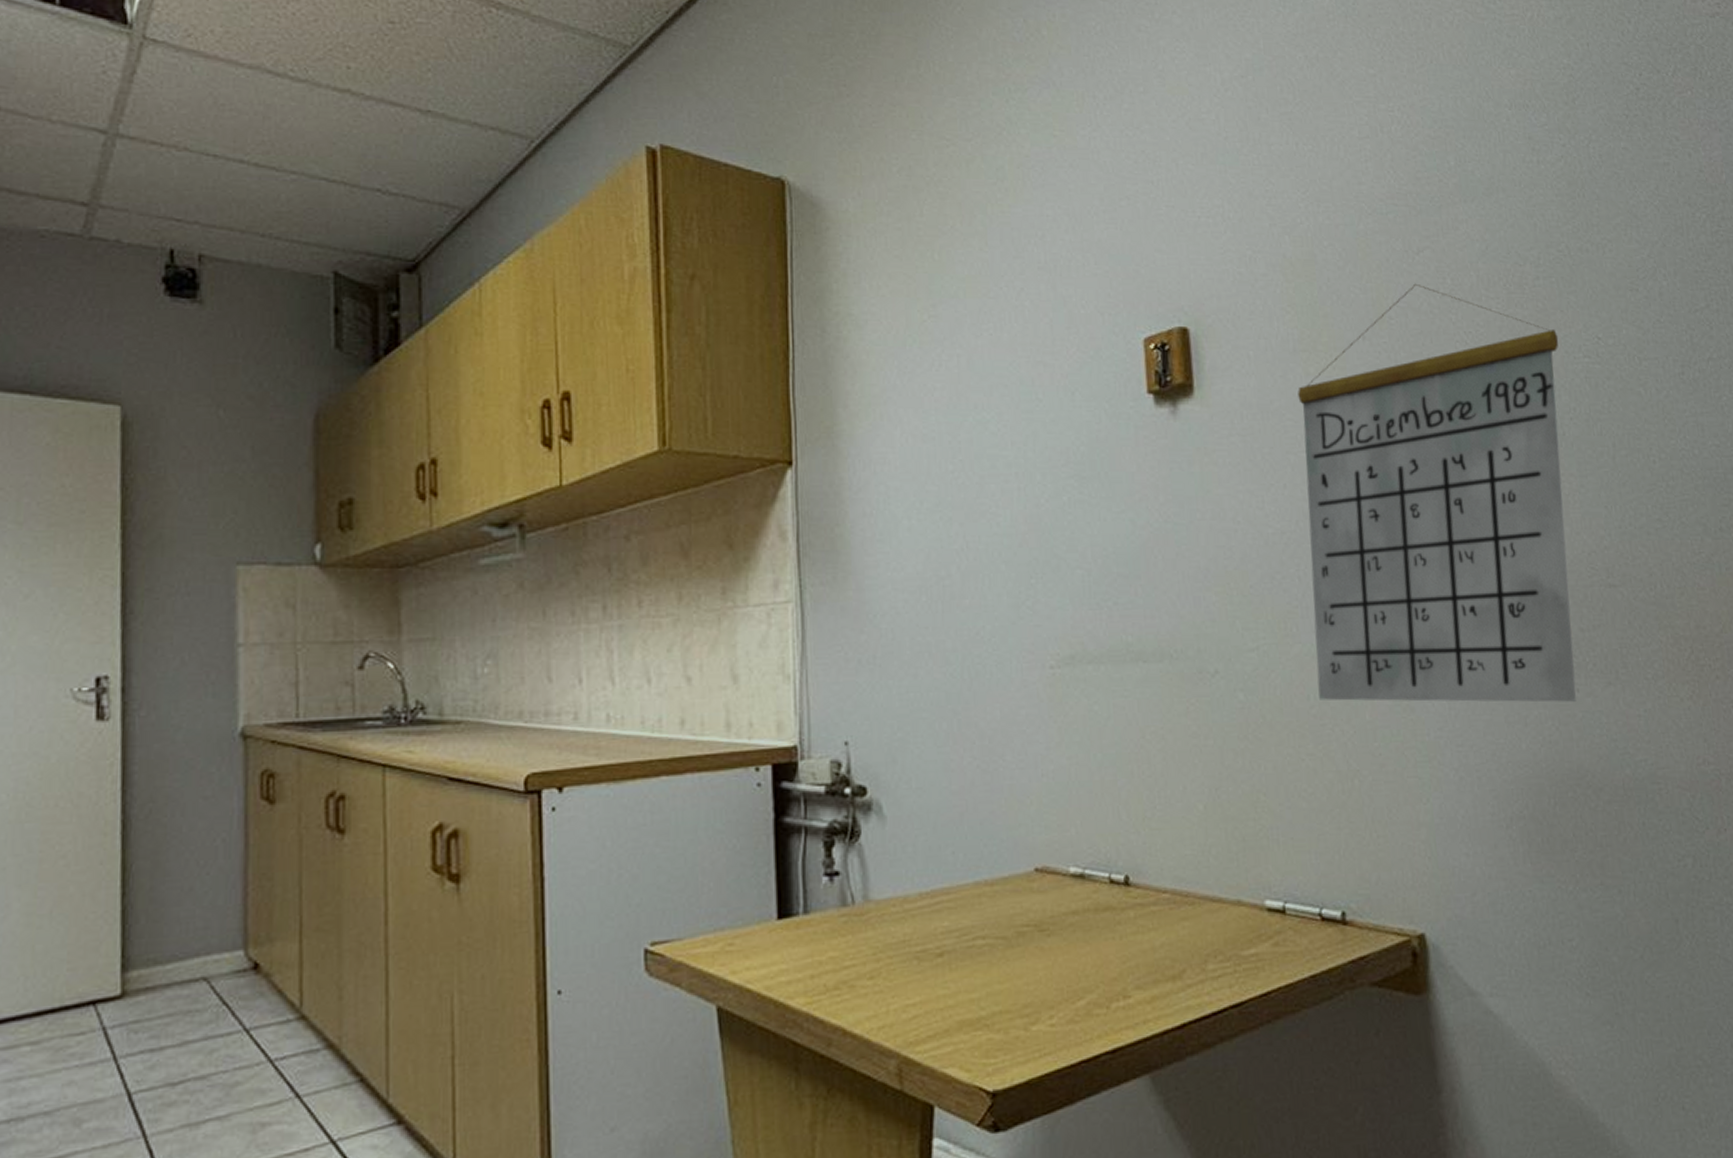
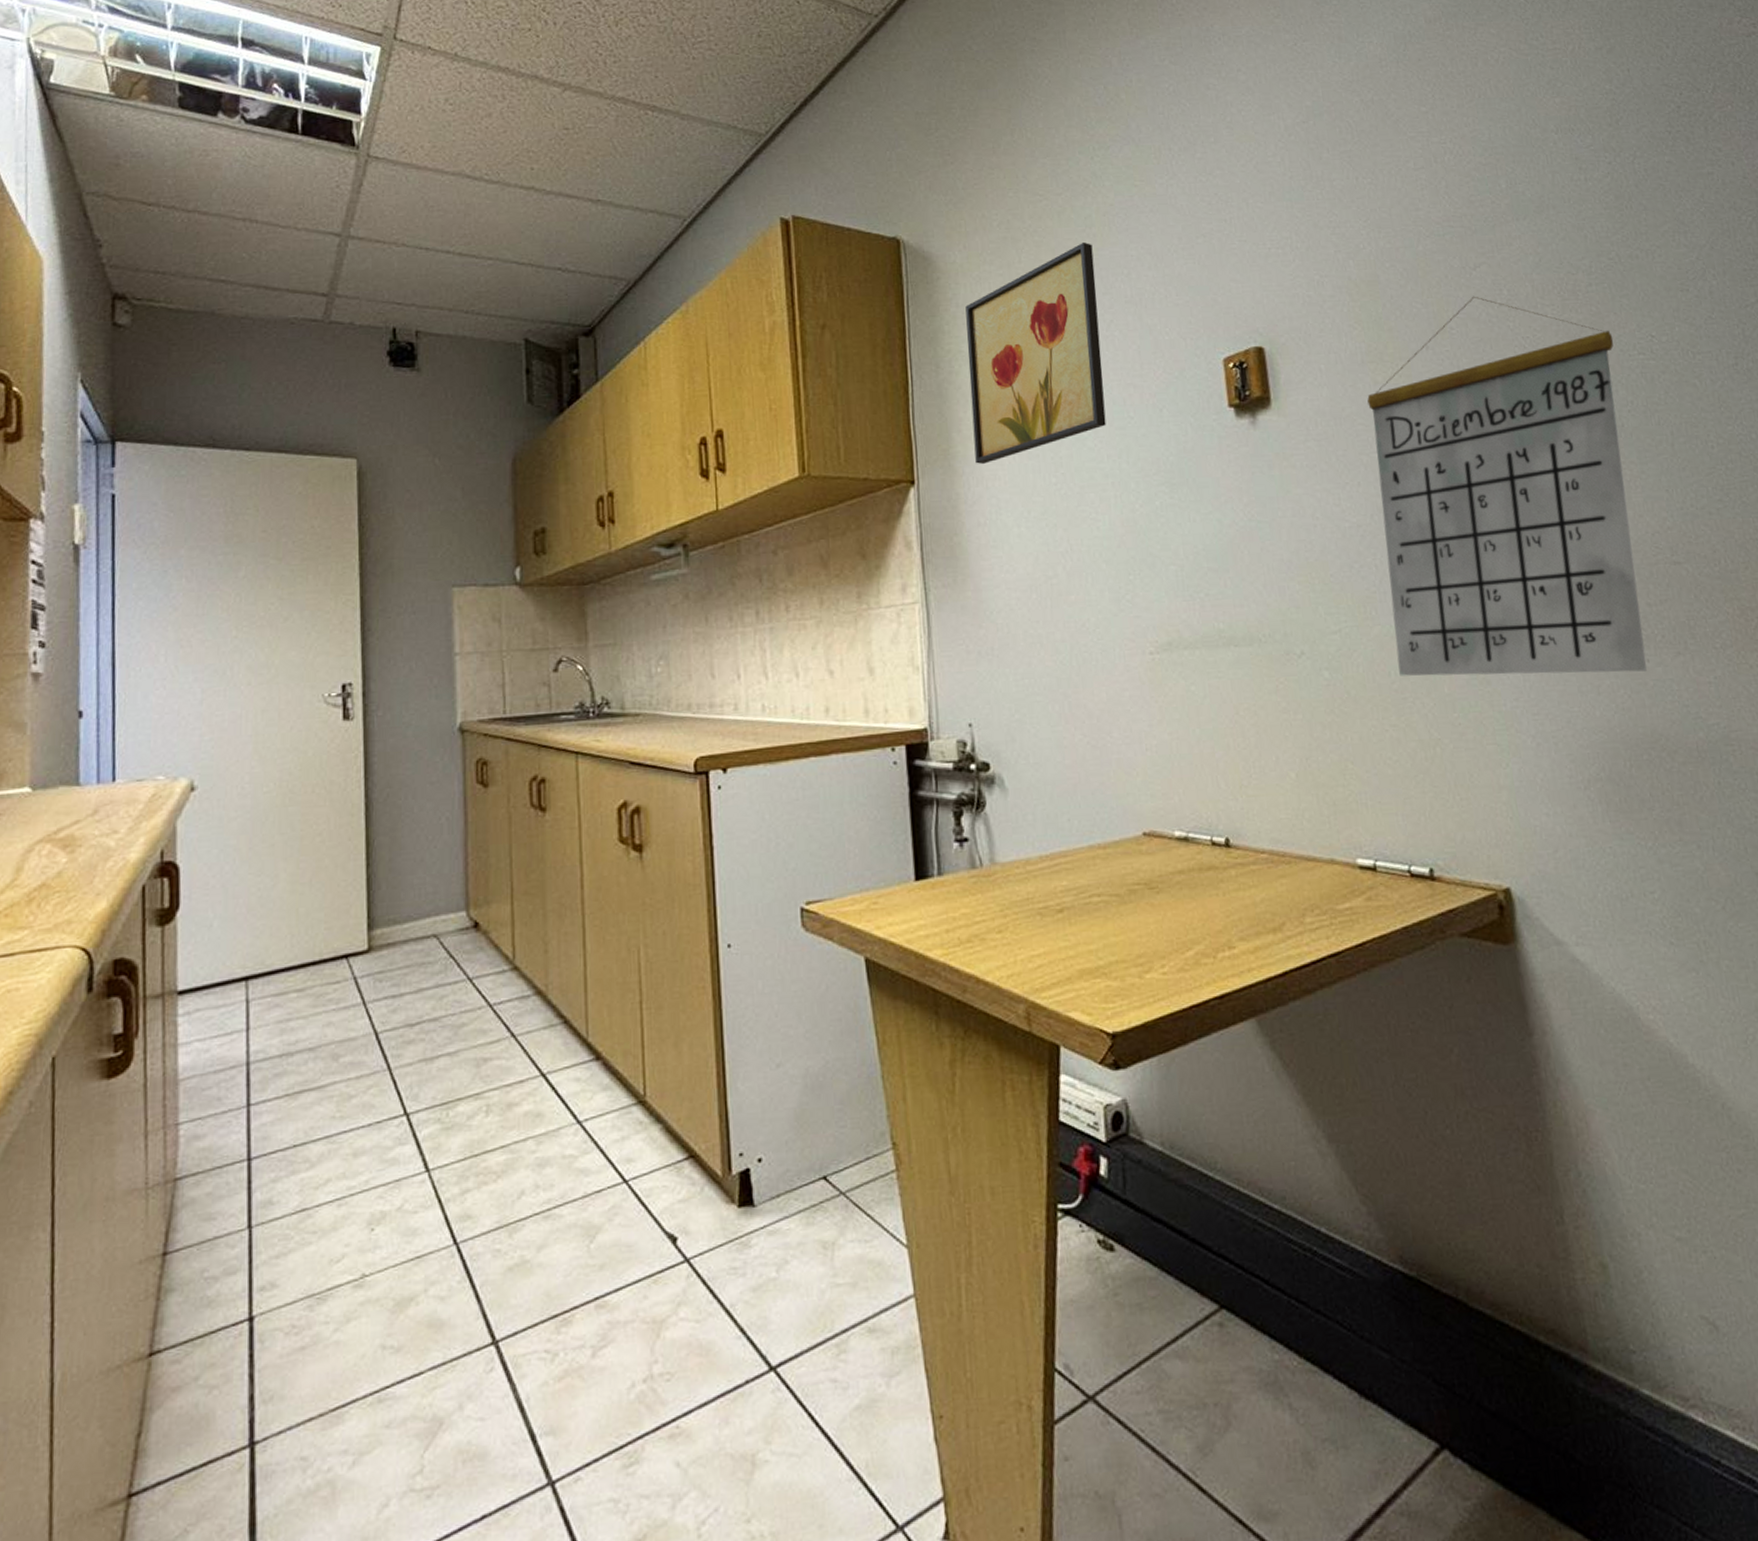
wall art: none [858,197,1012,445] -> present [965,243,1106,464]

